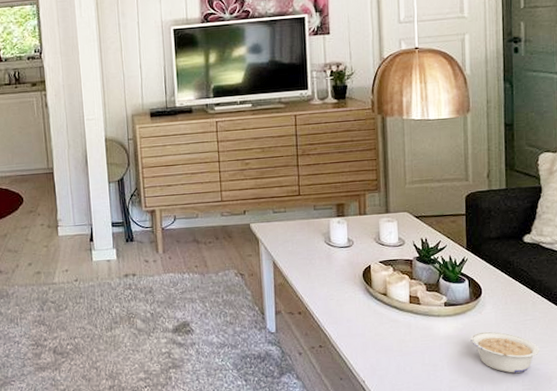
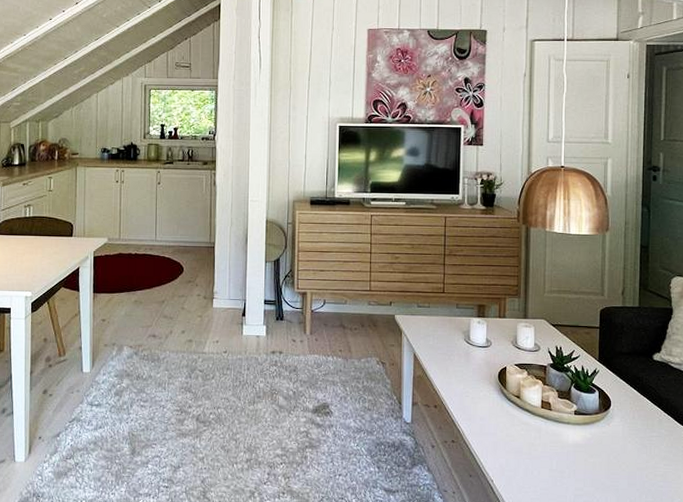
legume: present [470,331,539,373] -> none [598,443,663,488]

